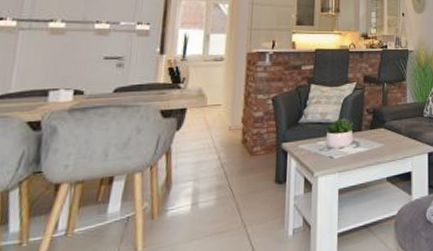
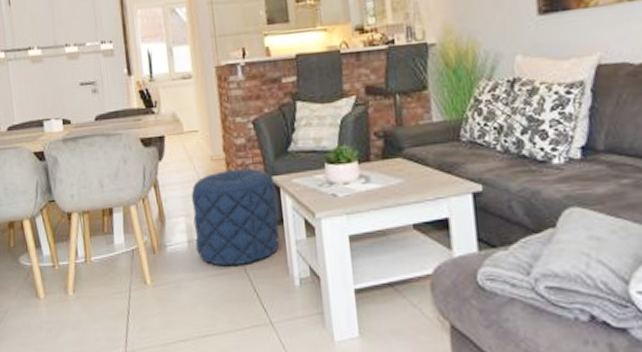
pouf: none [199,136,284,225] -> present [191,168,280,267]

